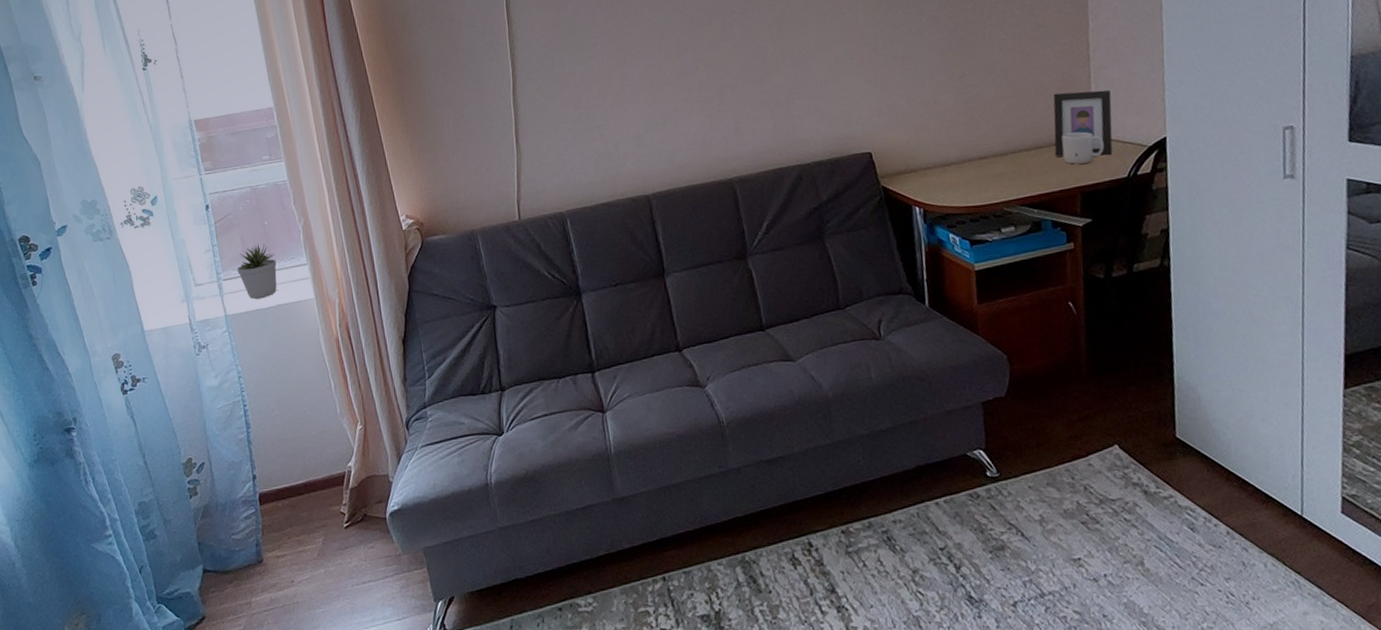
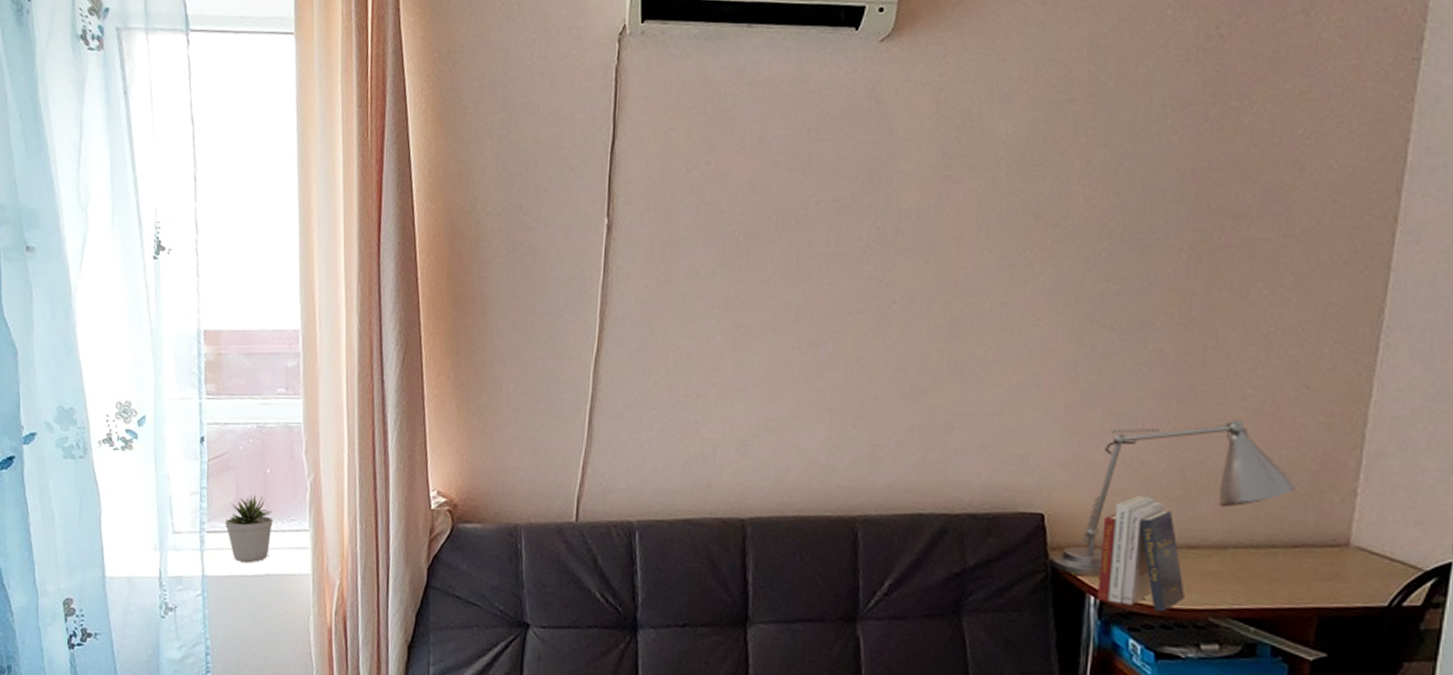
desk lamp: none [881,58,1048,194] -> present [1048,419,1295,577]
books: none [915,125,984,211] -> present [1096,495,1185,612]
picture frame: present [1053,90,1113,157] -> none [1293,478,1387,575]
mug: present [1061,131,1104,165] -> none [1303,534,1362,578]

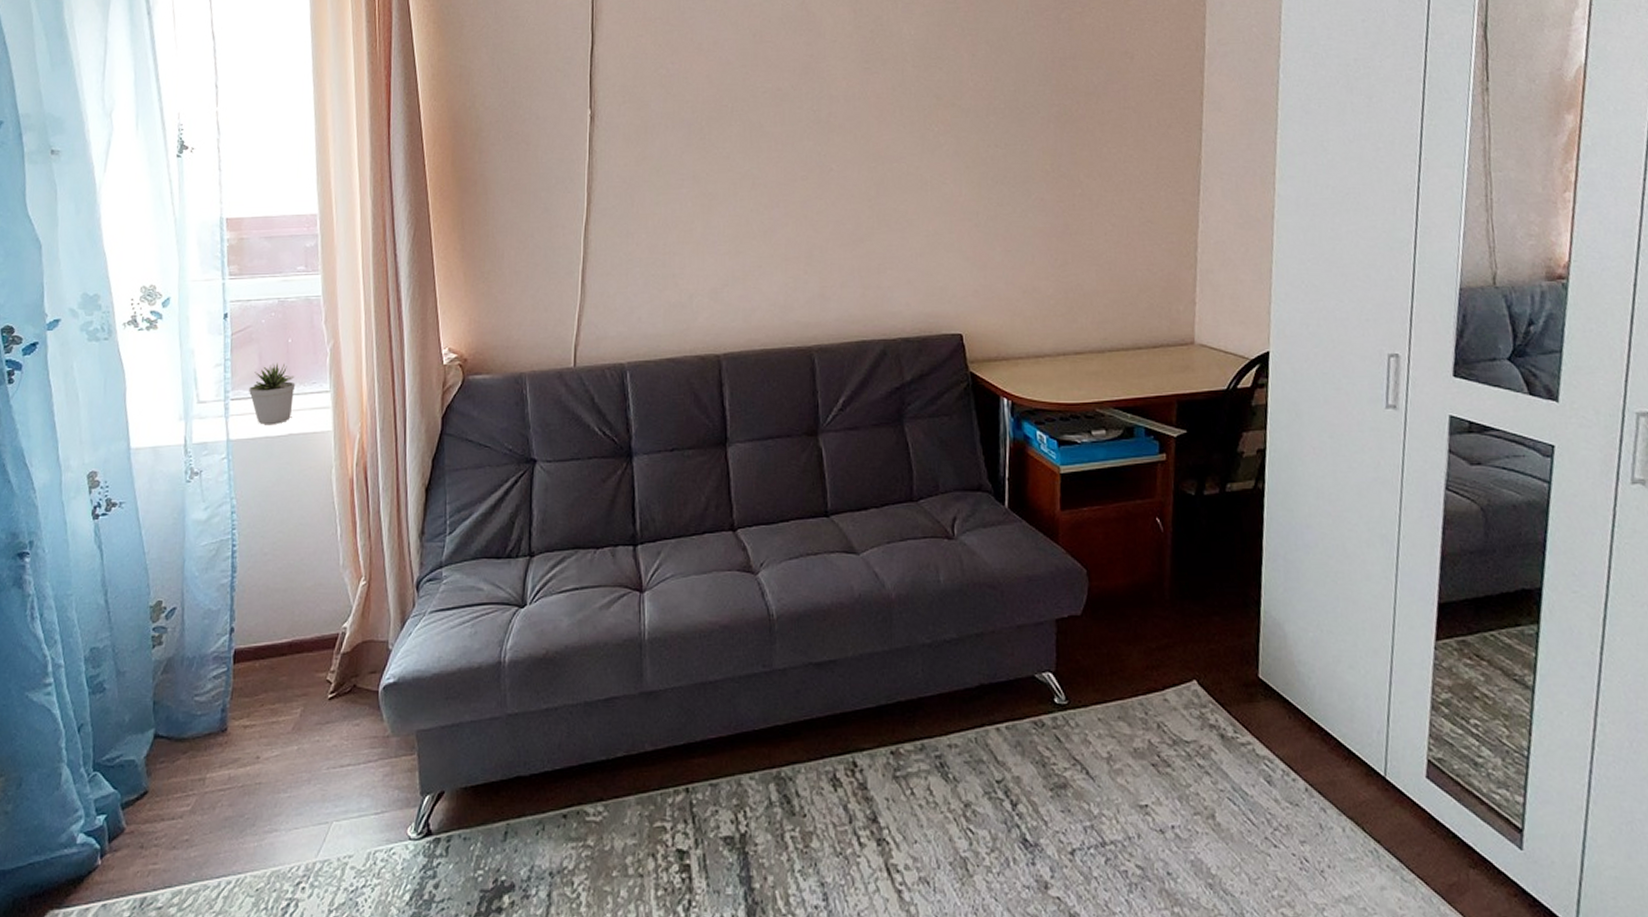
desk lamp: present [1048,419,1295,577] -> none [969,249,1150,383]
books: present [1096,495,1185,612] -> none [1008,314,1076,407]

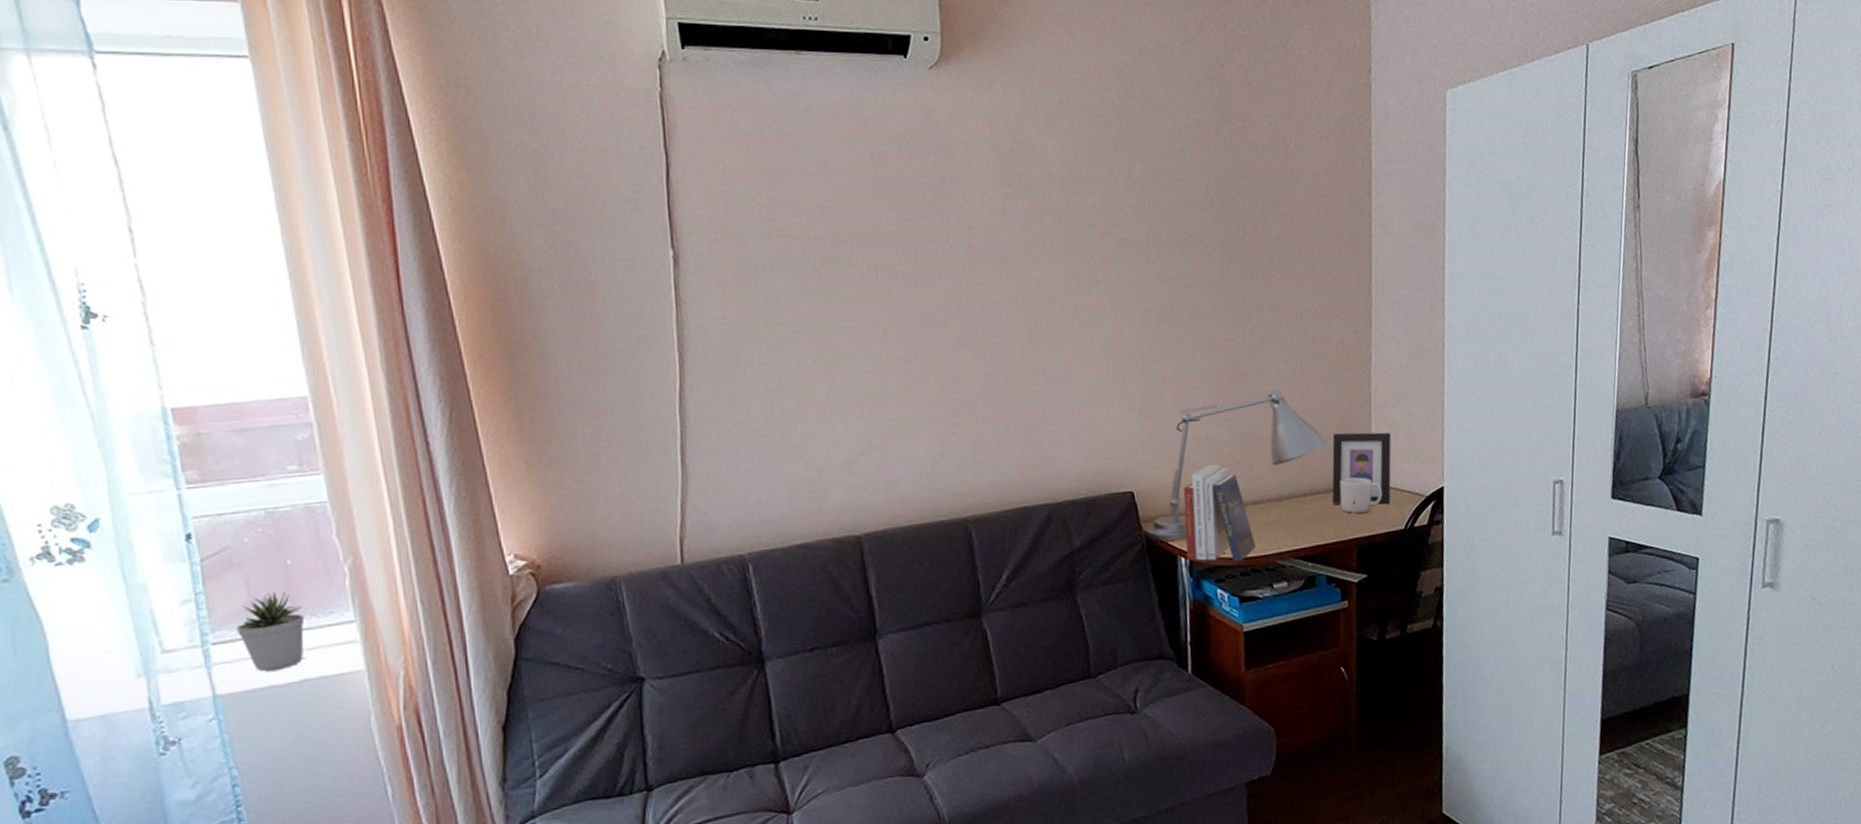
desk lamp: none [969,249,1150,383] -> present [1143,390,1327,542]
books: none [1008,314,1076,407] -> present [1183,463,1256,563]
picture frame: none [1154,293,1217,365] -> present [1332,432,1392,506]
mug: none [1161,336,1205,370] -> present [1339,477,1383,514]

